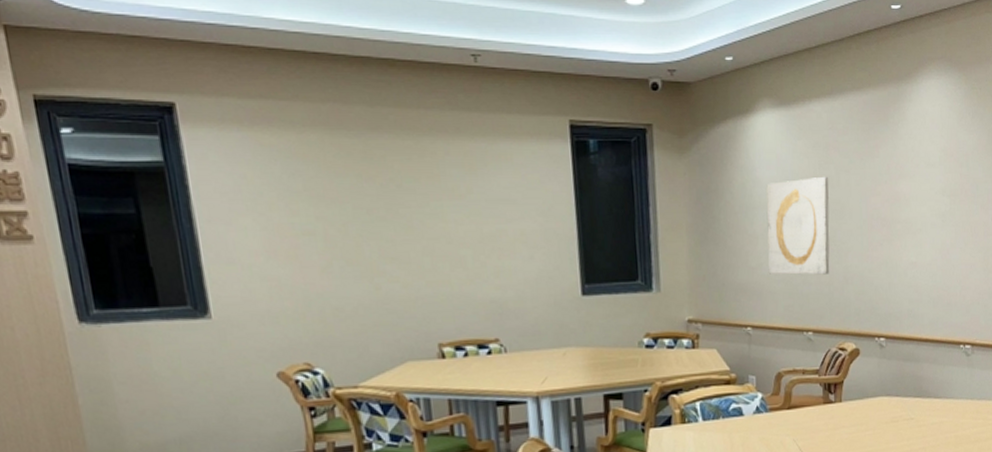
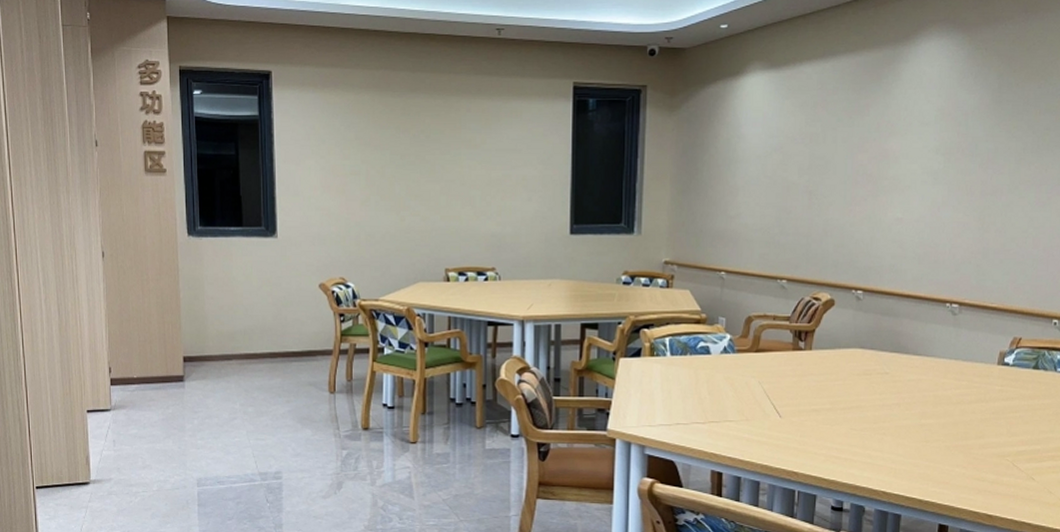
wall art: present [766,176,830,275] -> none [746,133,815,226]

